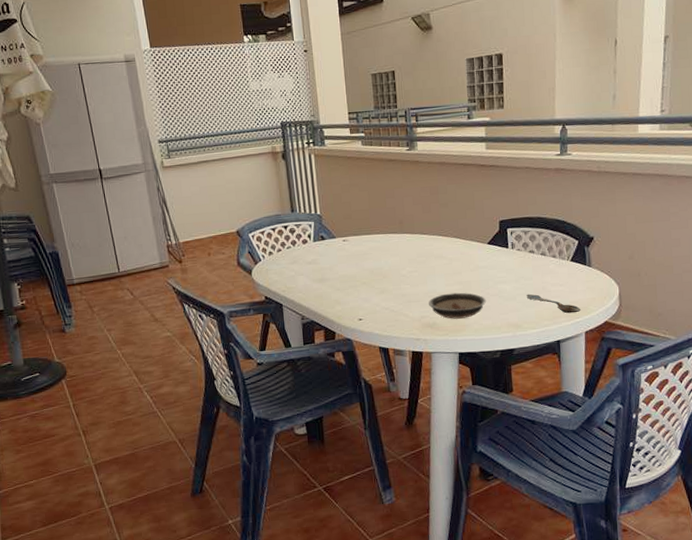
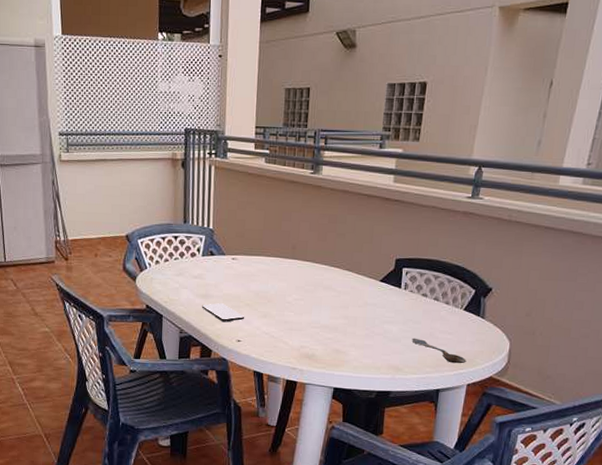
smartphone: none [319,285,363,304] -> present [201,303,245,323]
saucer: present [429,292,487,319] -> none [310,326,370,354]

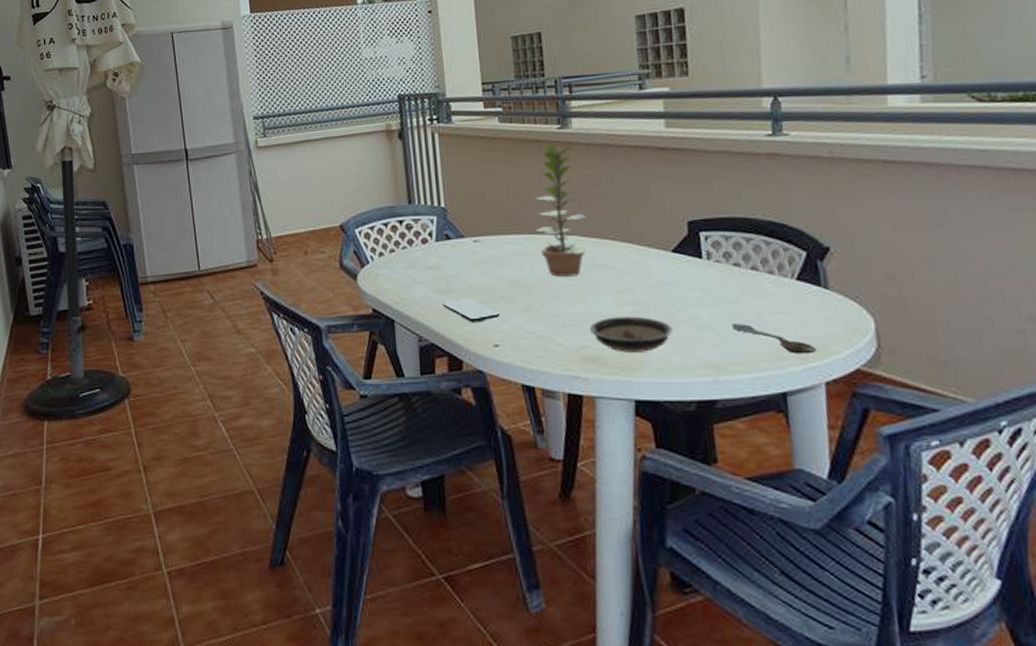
plant: none [279,186,321,293] -> present [534,144,588,277]
saucer: none [310,326,370,354] -> present [590,316,674,353]

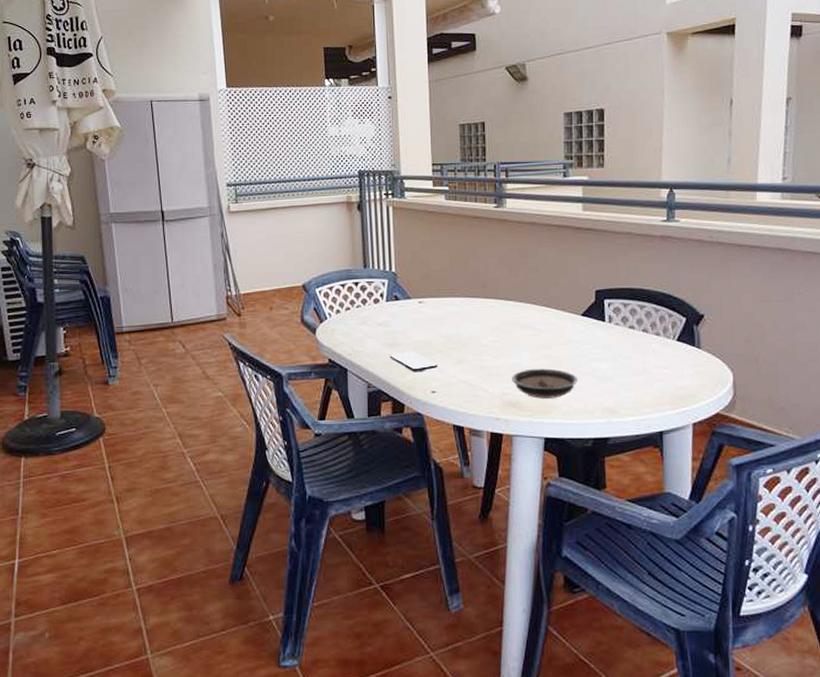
plant: present [534,144,588,277] -> none [470,221,514,334]
spoon: present [731,323,817,354] -> none [624,375,688,401]

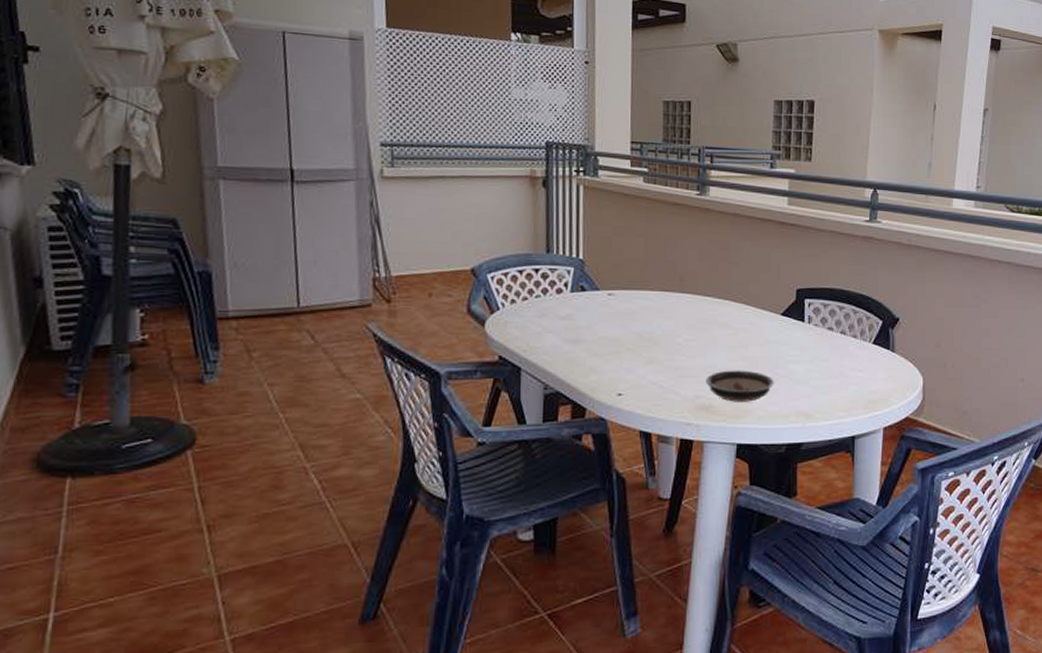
smartphone: present [389,351,438,372] -> none [571,349,627,373]

